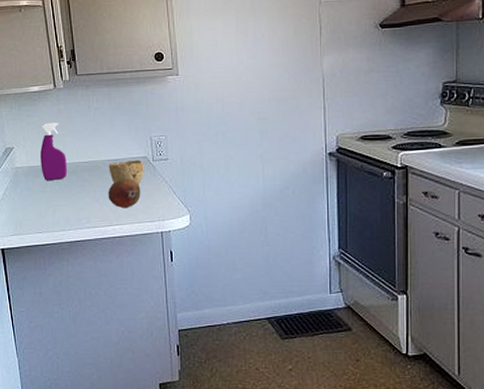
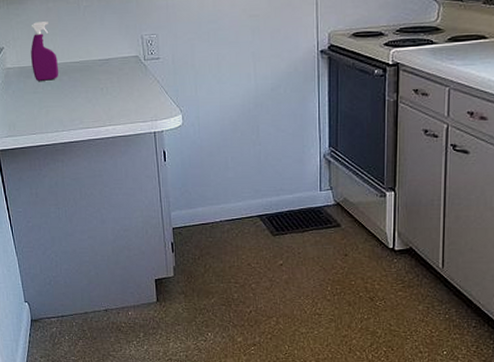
fruit: present [108,178,141,208] -> none [100,78,133,108]
bowl: present [109,160,144,184] -> none [100,60,136,84]

